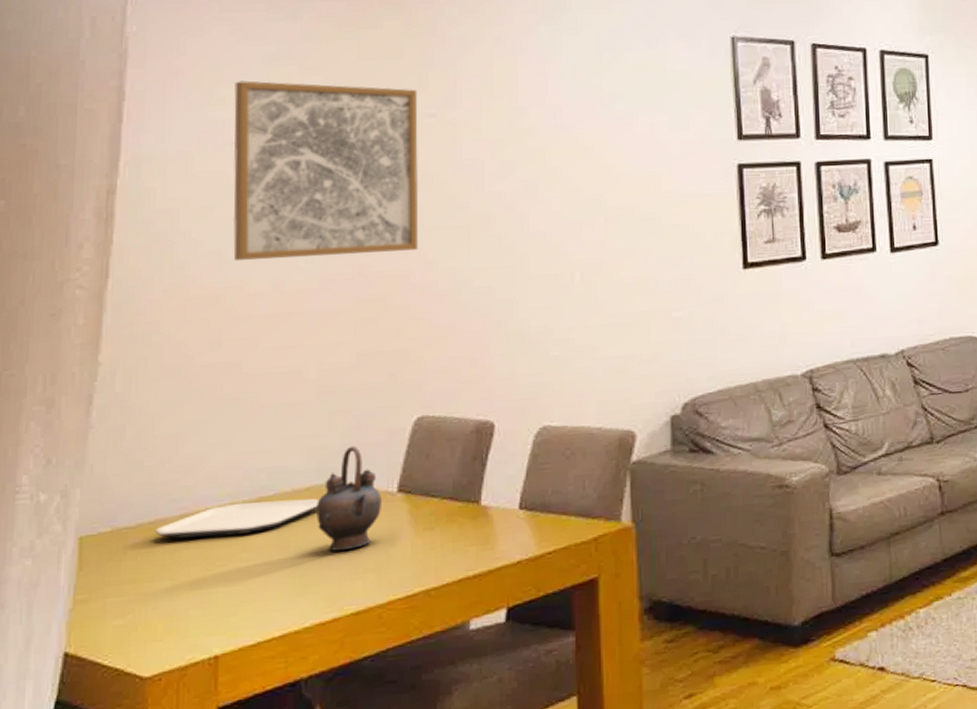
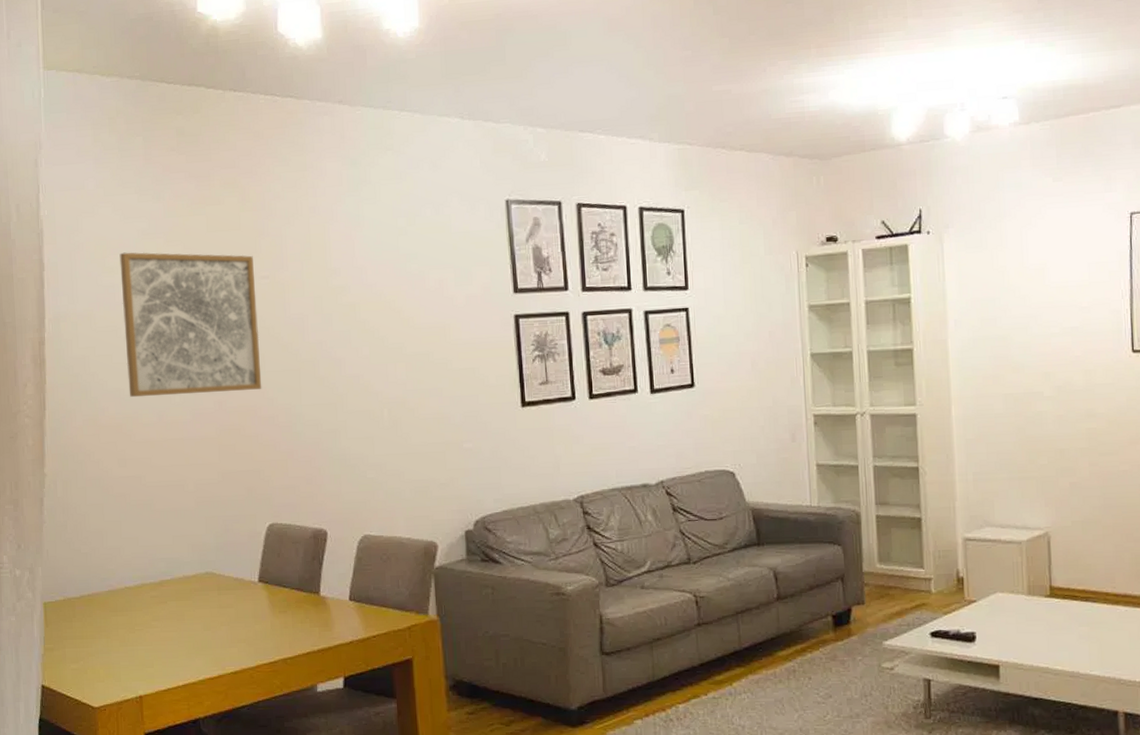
plate: present [154,498,320,540] -> none [92,583,203,609]
teapot: present [316,445,381,551] -> none [201,544,248,624]

